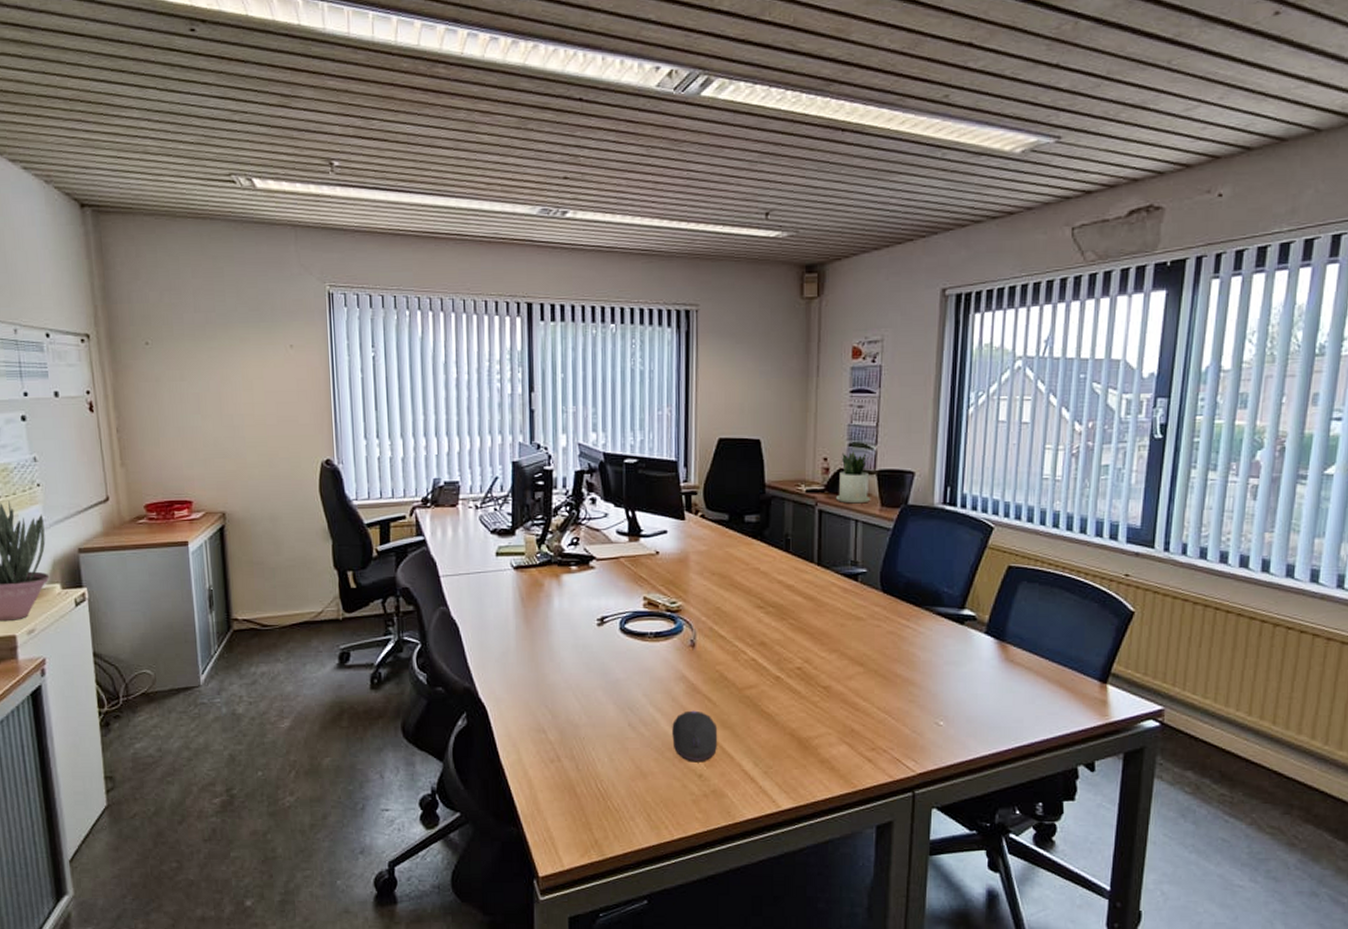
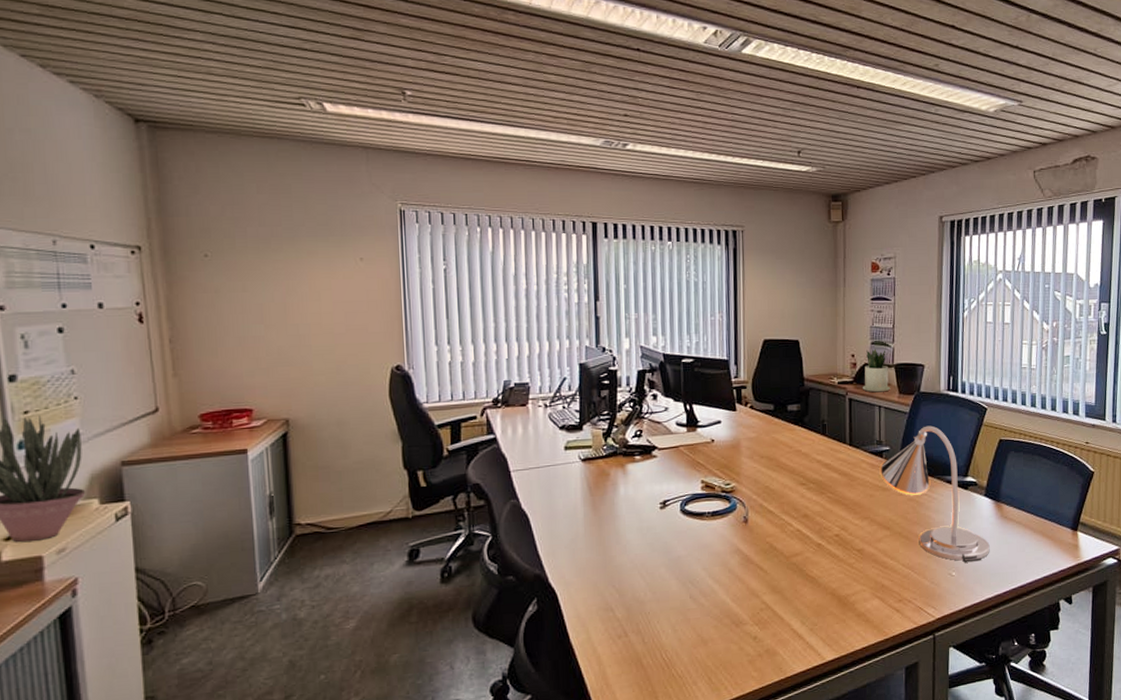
computer mouse: present [672,710,718,763] -> none [729,579,770,627]
table lamp: none [855,545,989,711] -> present [881,425,990,563]

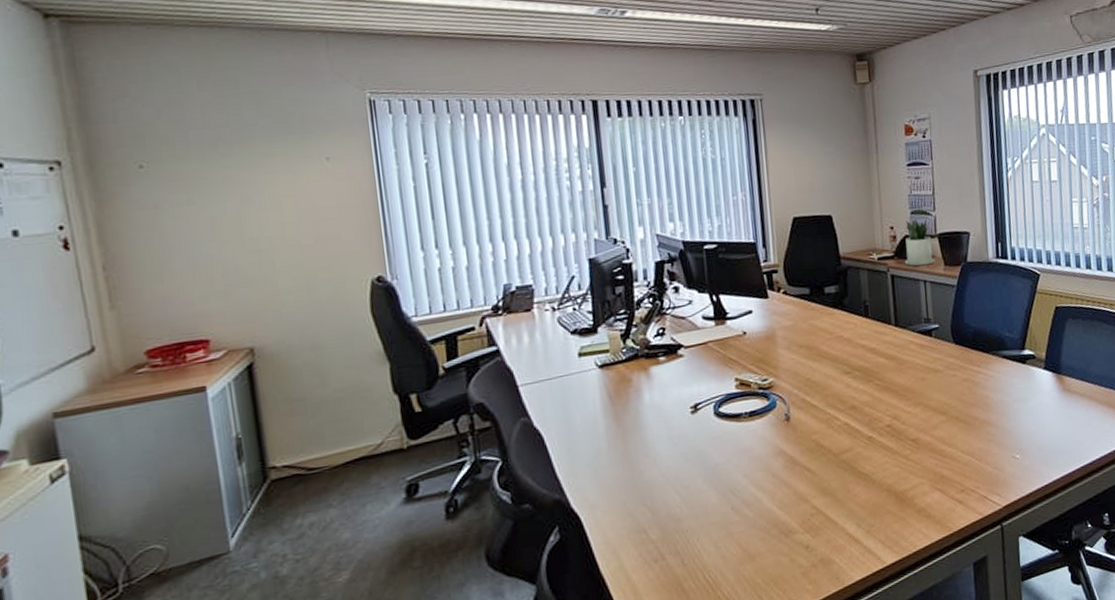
table lamp: present [881,425,990,563] -> none [930,297,1055,443]

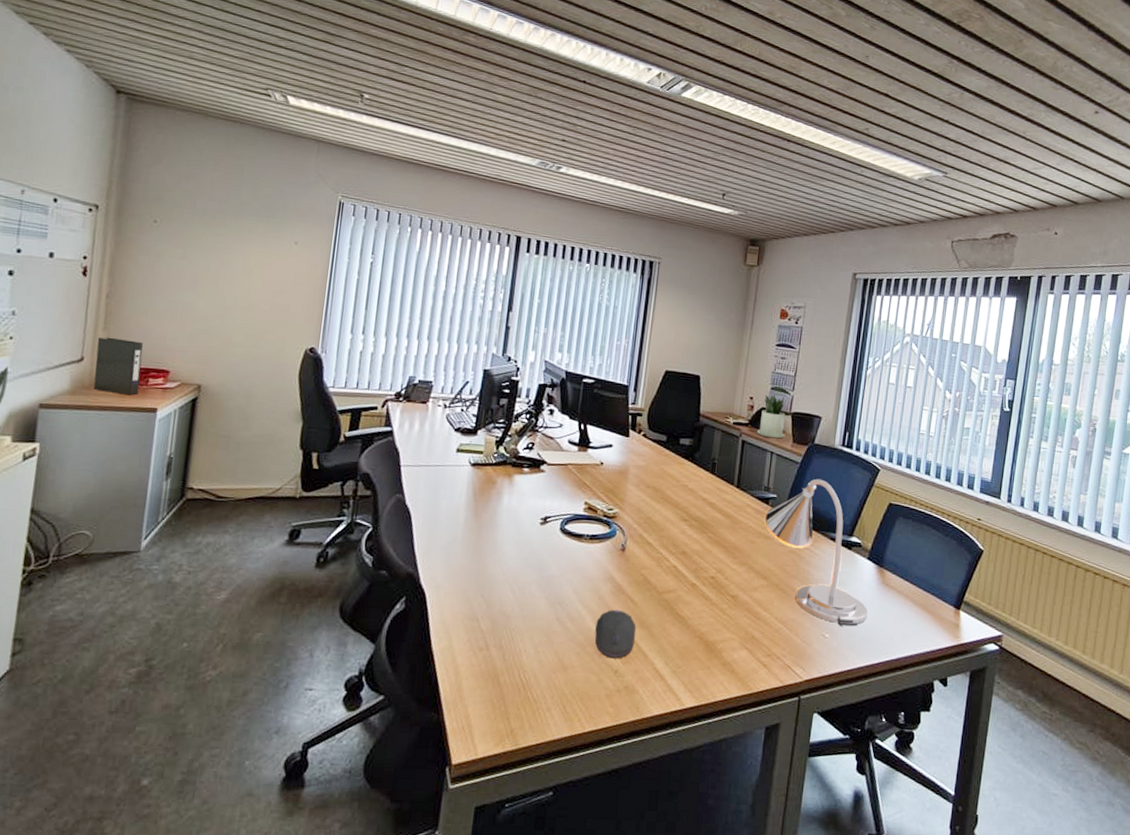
binder: none [105,313,178,382] -> present [93,337,143,396]
computer mouse: none [775,482,821,535] -> present [595,609,637,659]
table lamp: none [930,297,1055,443] -> present [765,478,868,627]

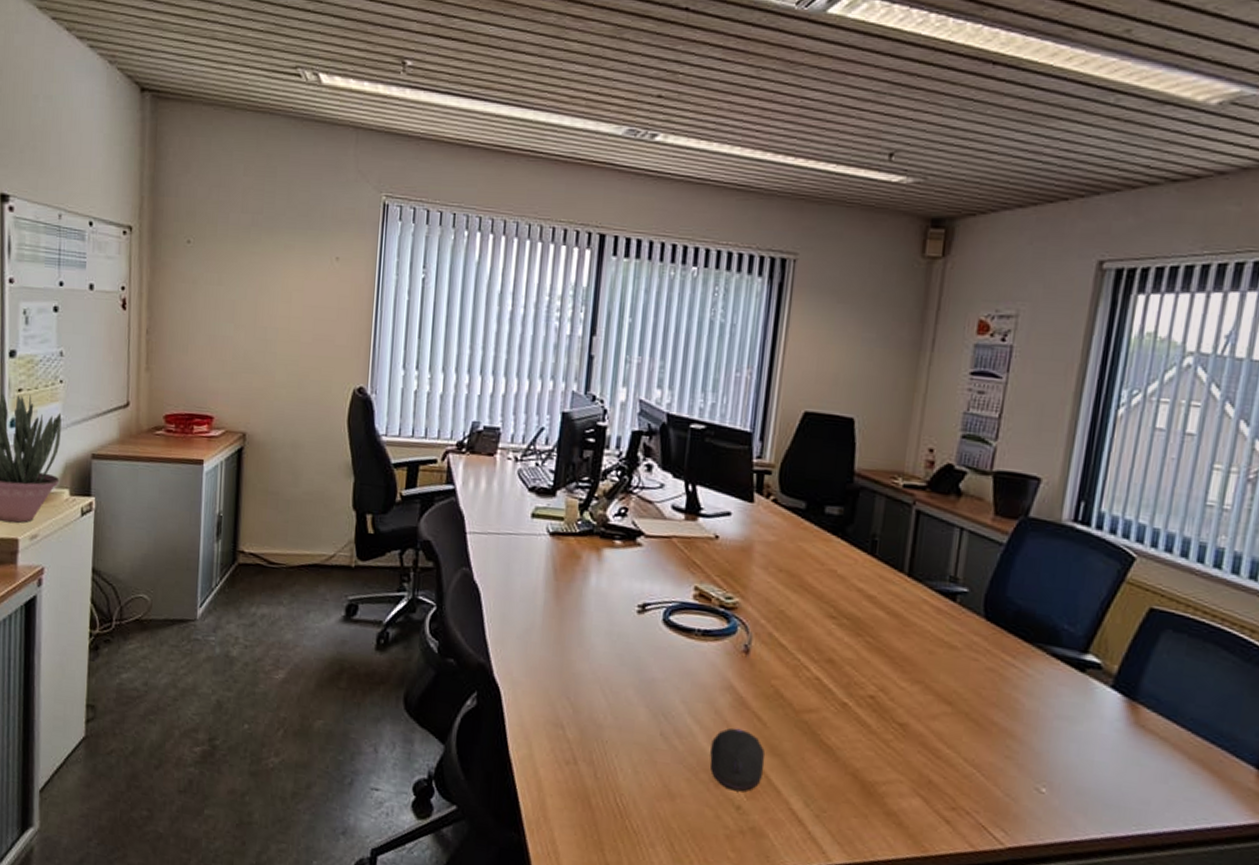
binder: present [93,337,143,396] -> none [140,378,186,445]
planter: present [756,394,786,439] -> none [938,444,985,510]
table lamp: present [765,478,868,627] -> none [949,567,1110,782]

